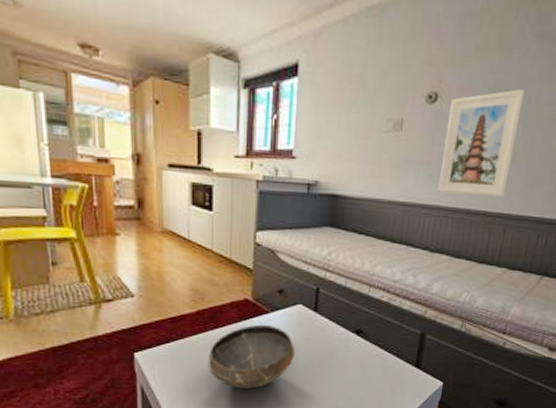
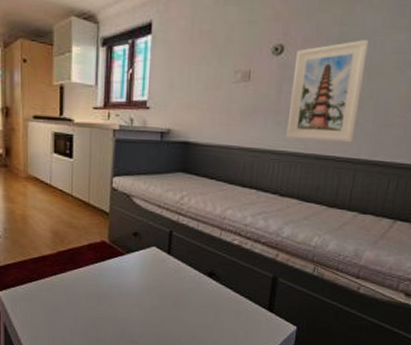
bowl: present [207,324,296,389] -> none [66,266,150,329]

